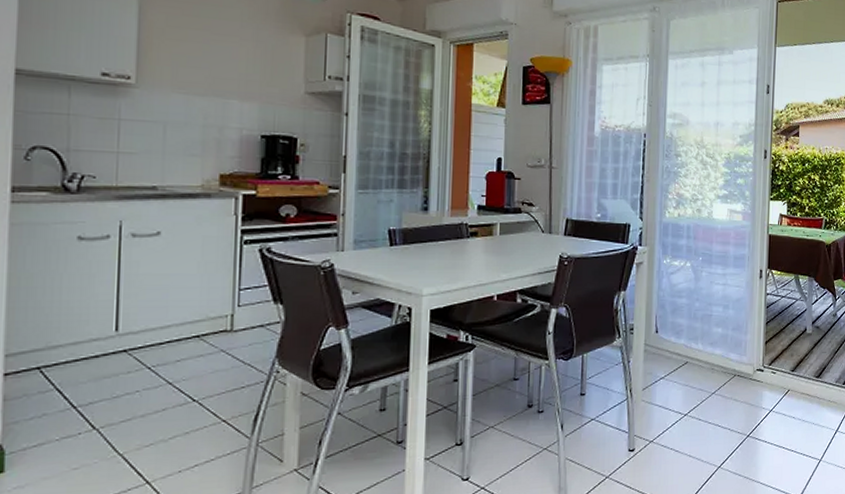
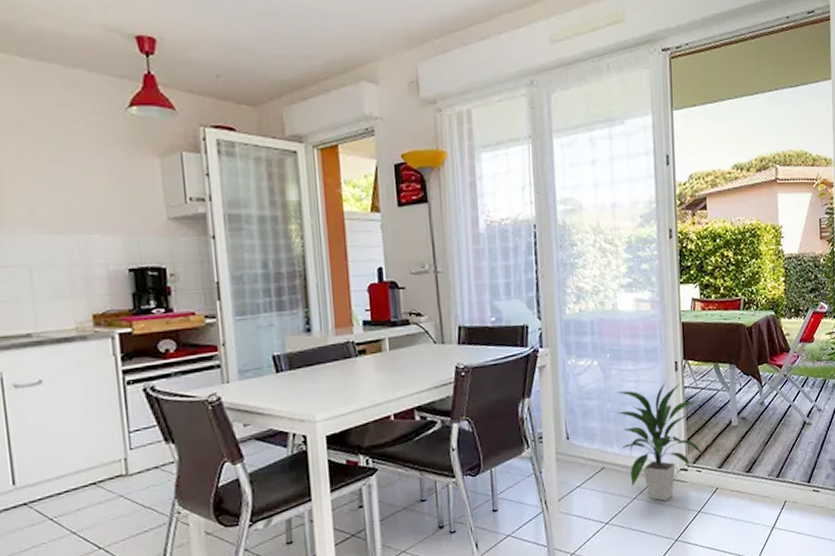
indoor plant: none [701,286,781,398] -> present [613,381,706,501]

